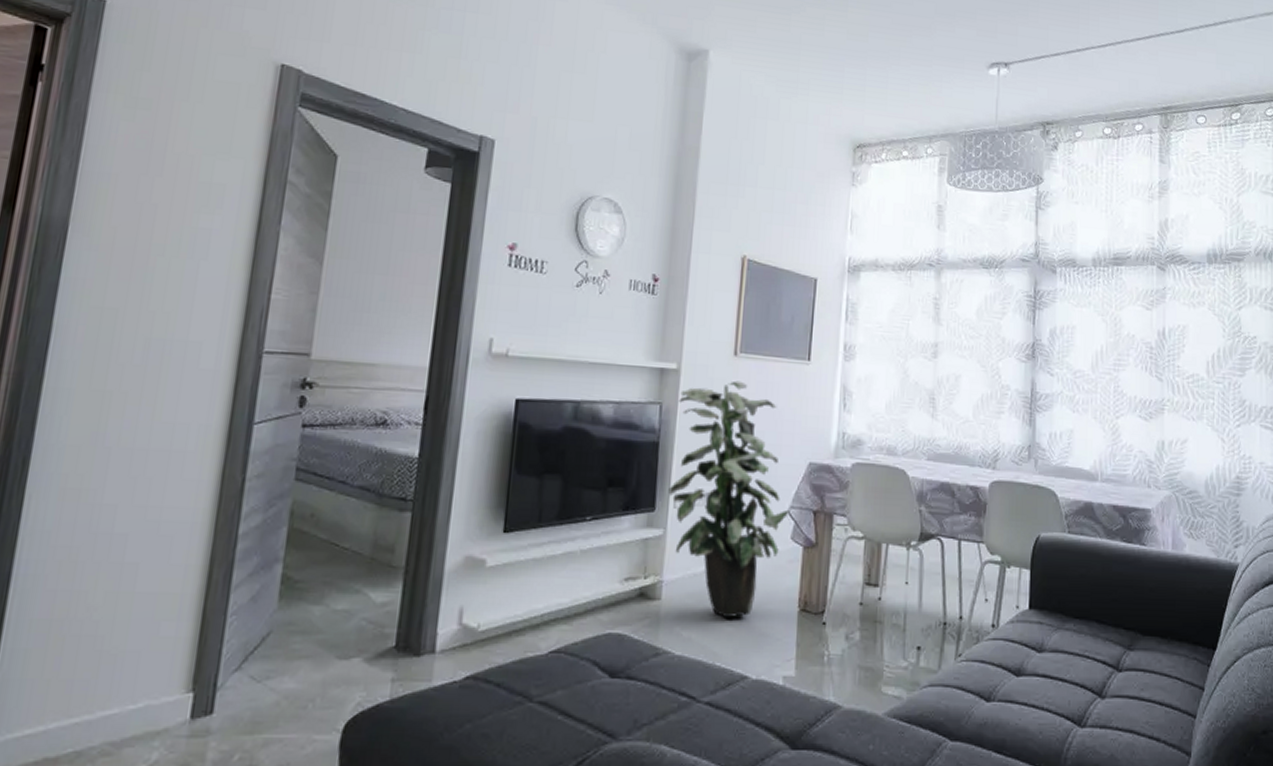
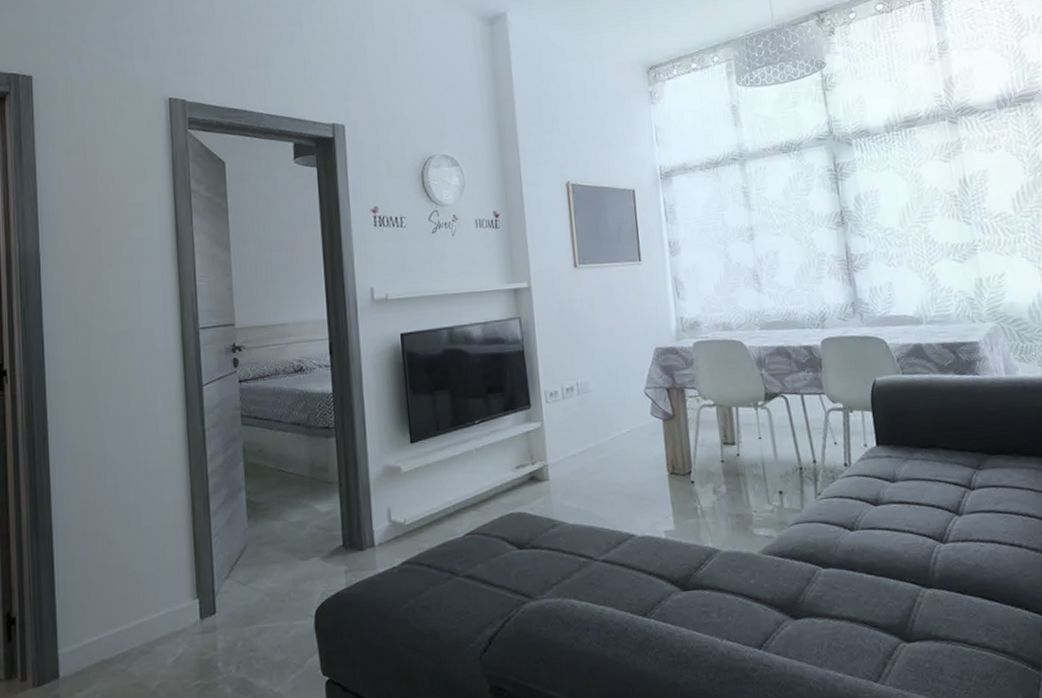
indoor plant: present [668,380,790,617] -> none [534,288,646,488]

